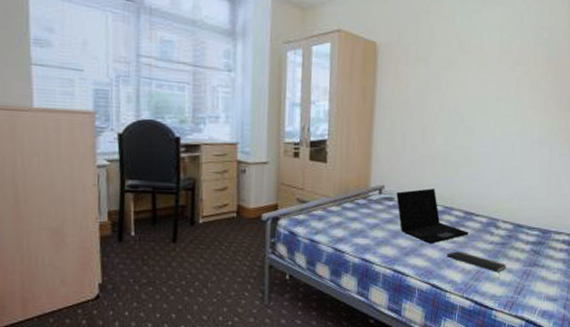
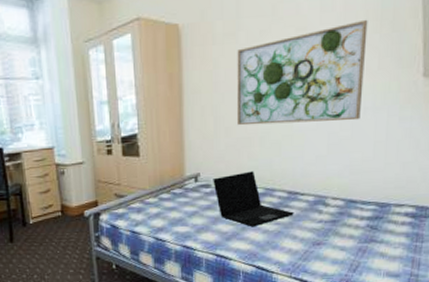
wall art: none [423,65,537,152] -> present [237,19,368,126]
notepad: present [446,251,507,279] -> none [270,232,339,257]

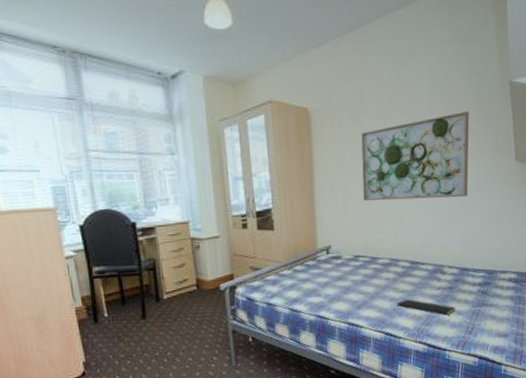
laptop: present [213,171,294,227] -> none [343,243,417,296]
notepad: none [270,232,339,257] -> present [397,299,456,321]

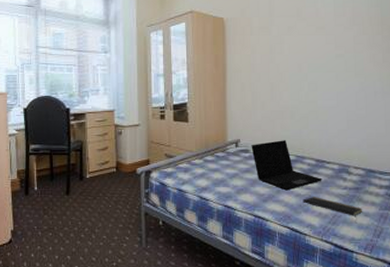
laptop: none [343,243,417,296] -> present [251,140,322,191]
wall art: present [361,111,469,202] -> none [270,24,373,102]

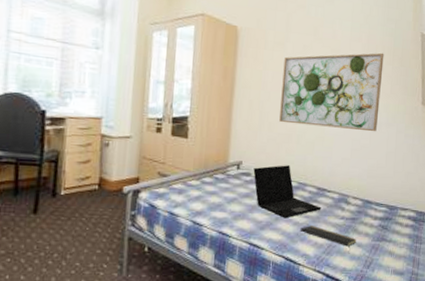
wall art: none [270,24,373,102] -> present [279,52,384,132]

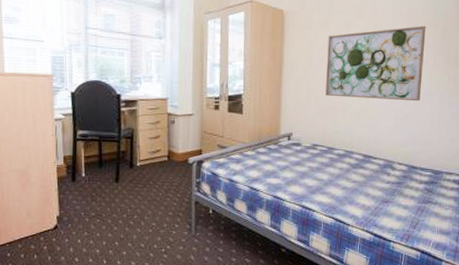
laptop: present [253,165,322,218] -> none [303,135,368,184]
notepad: present [300,226,357,253] -> none [348,190,403,214]

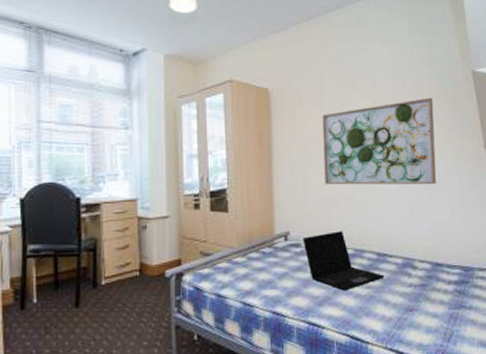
laptop: none [303,135,368,184] -> present [303,231,385,291]

